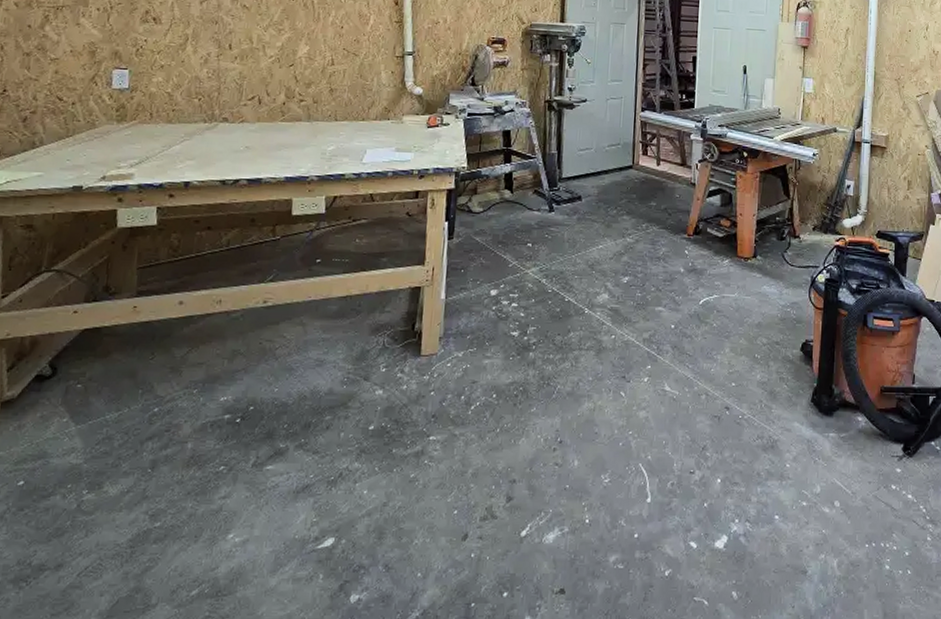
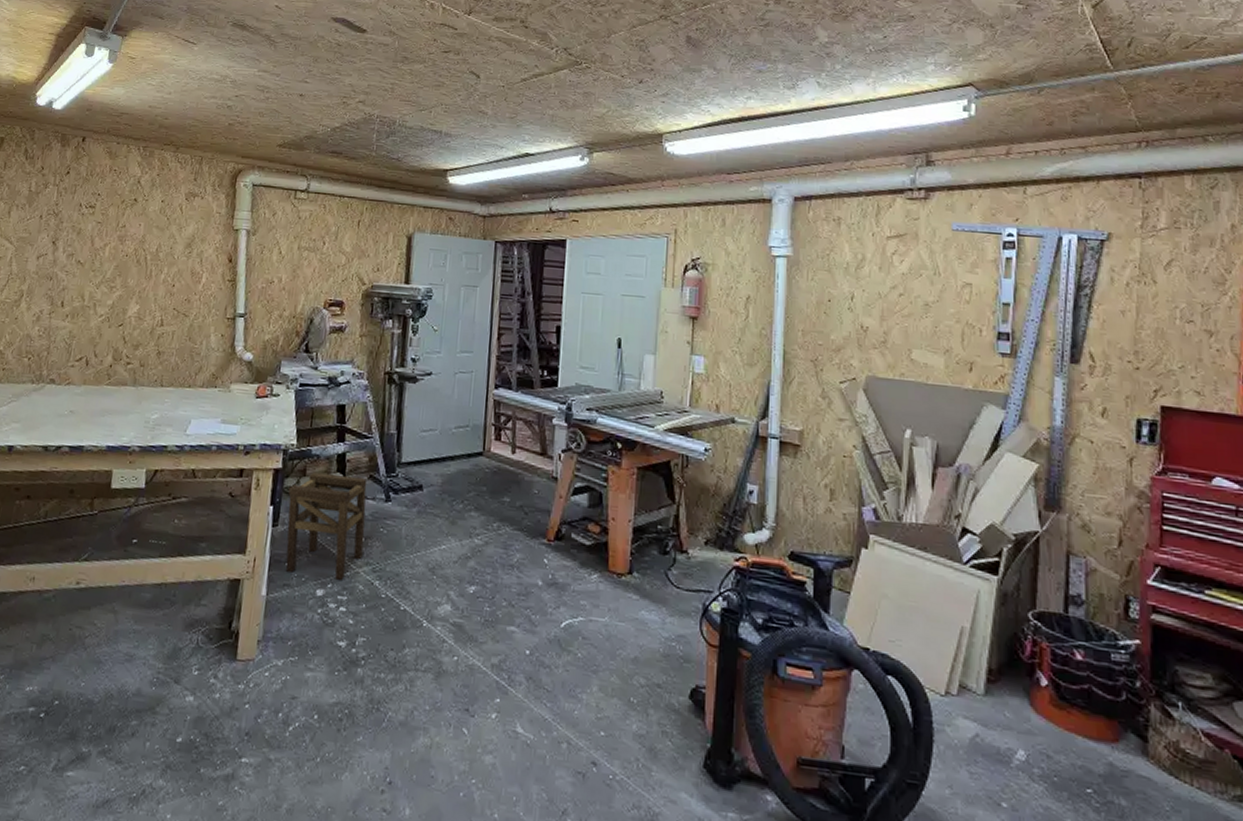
stool: none [461,191,533,281] -> present [285,473,367,580]

